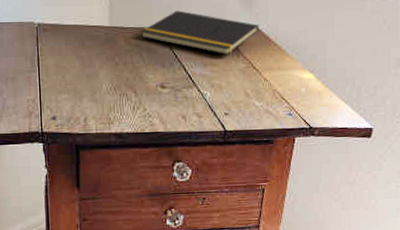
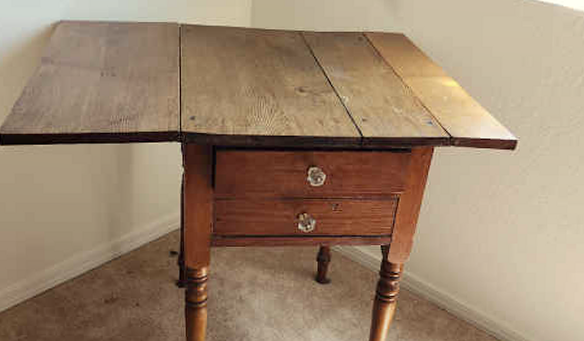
notepad: present [141,10,260,54] -> none [282,13,403,59]

